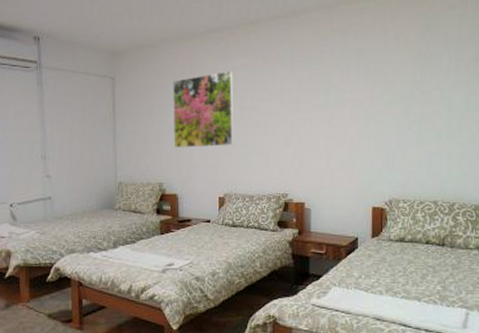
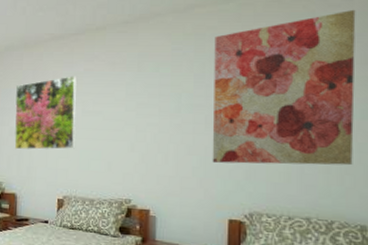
wall art: none [357,11,470,155] -> present [212,9,356,166]

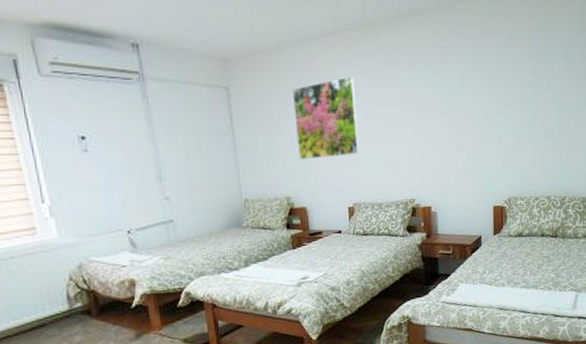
wall art: present [212,9,356,166] -> none [474,10,577,156]

